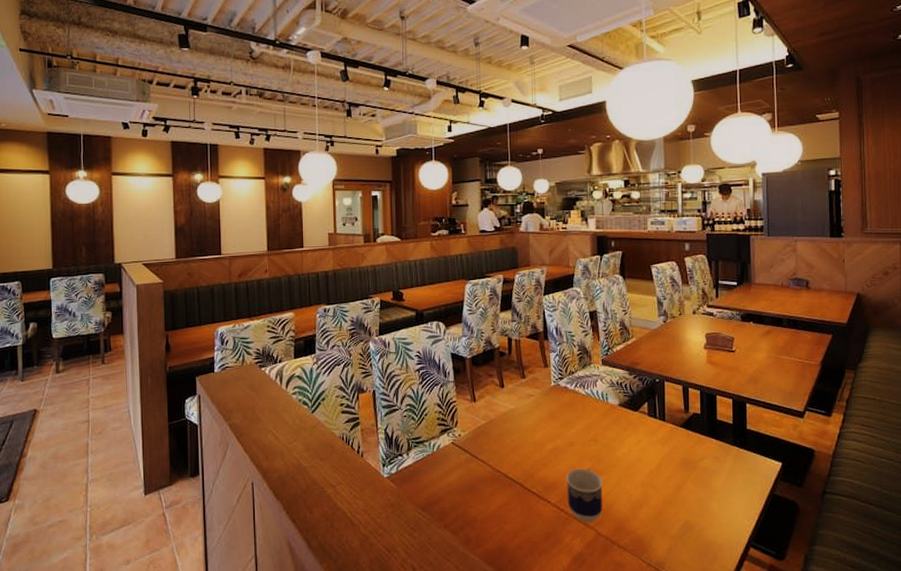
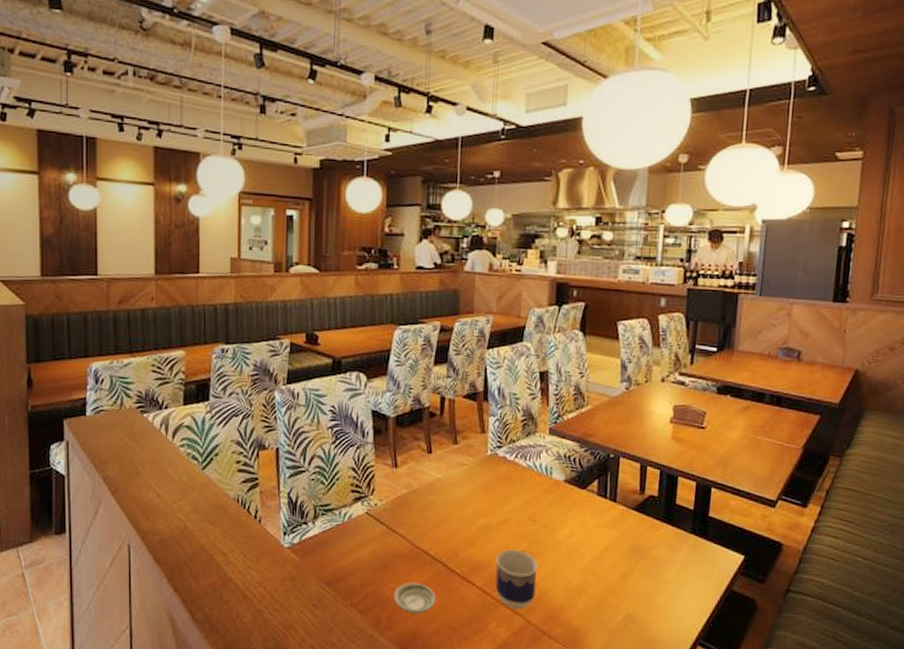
saucer: none [480,503,516,532] -> present [393,583,436,614]

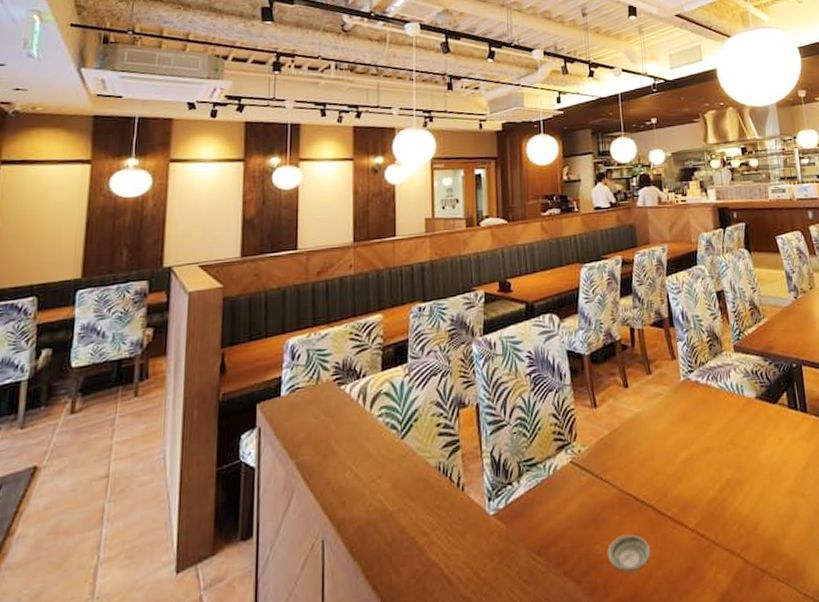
cup: present [495,549,538,609] -> none [704,479,749,549]

